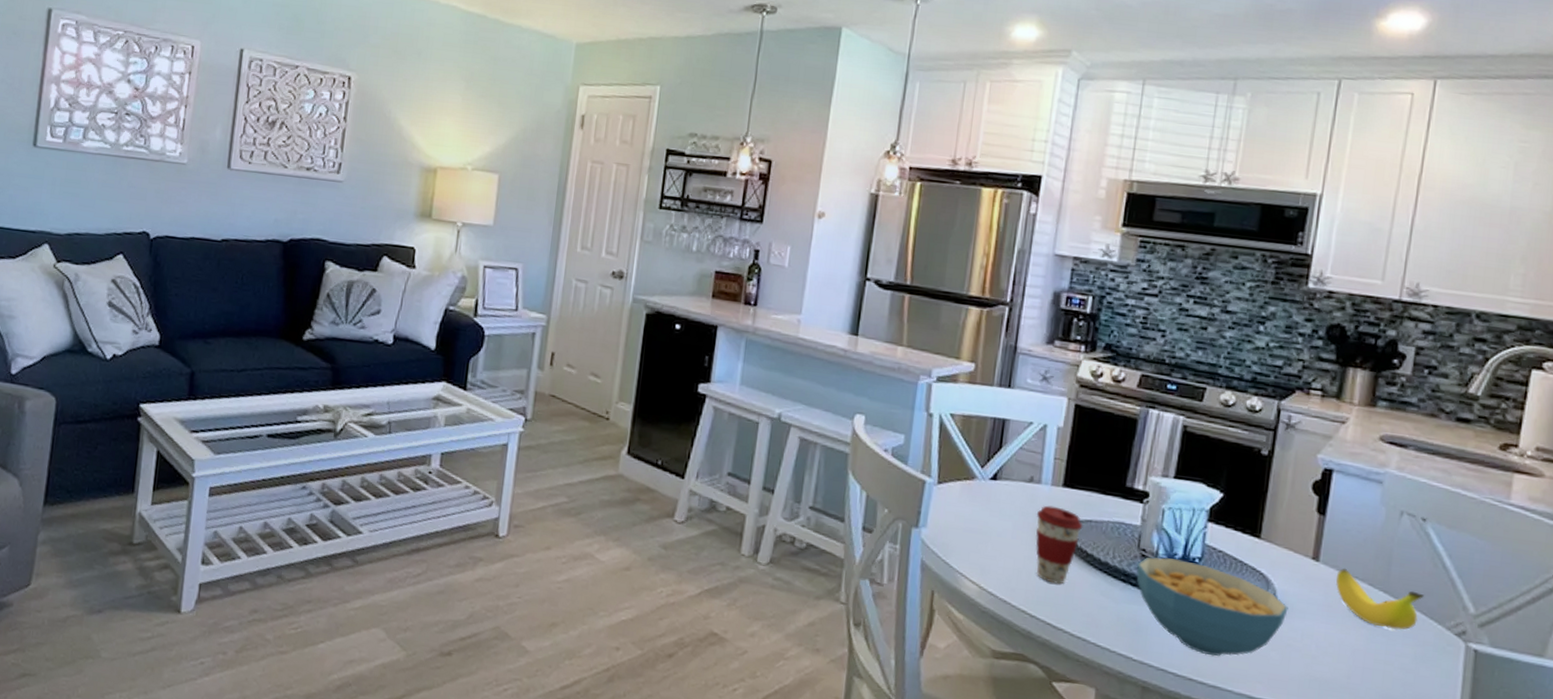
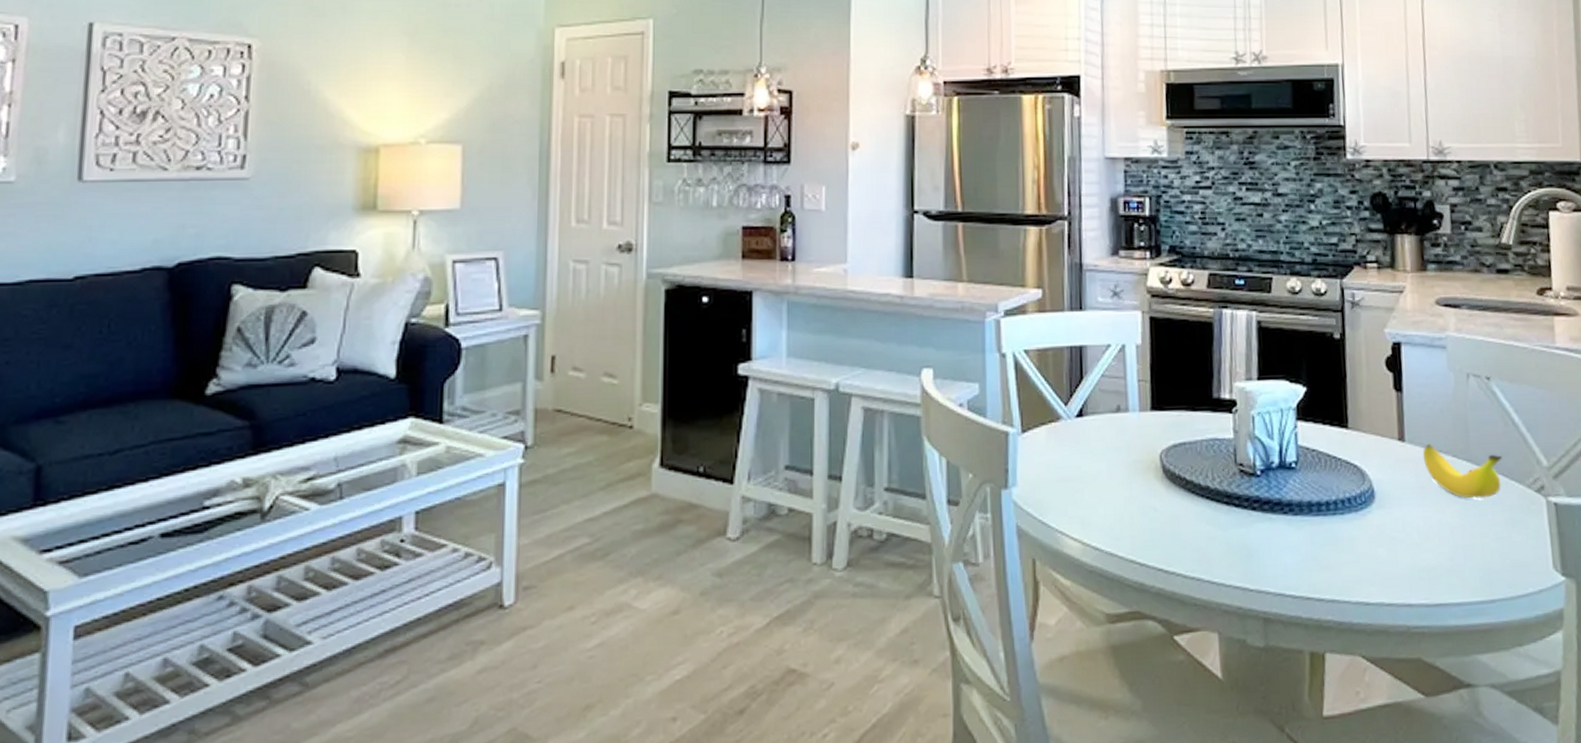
coffee cup: present [1035,505,1083,584] -> none [1129,434,1178,522]
cereal bowl: present [1136,557,1288,657] -> none [1236,467,1386,568]

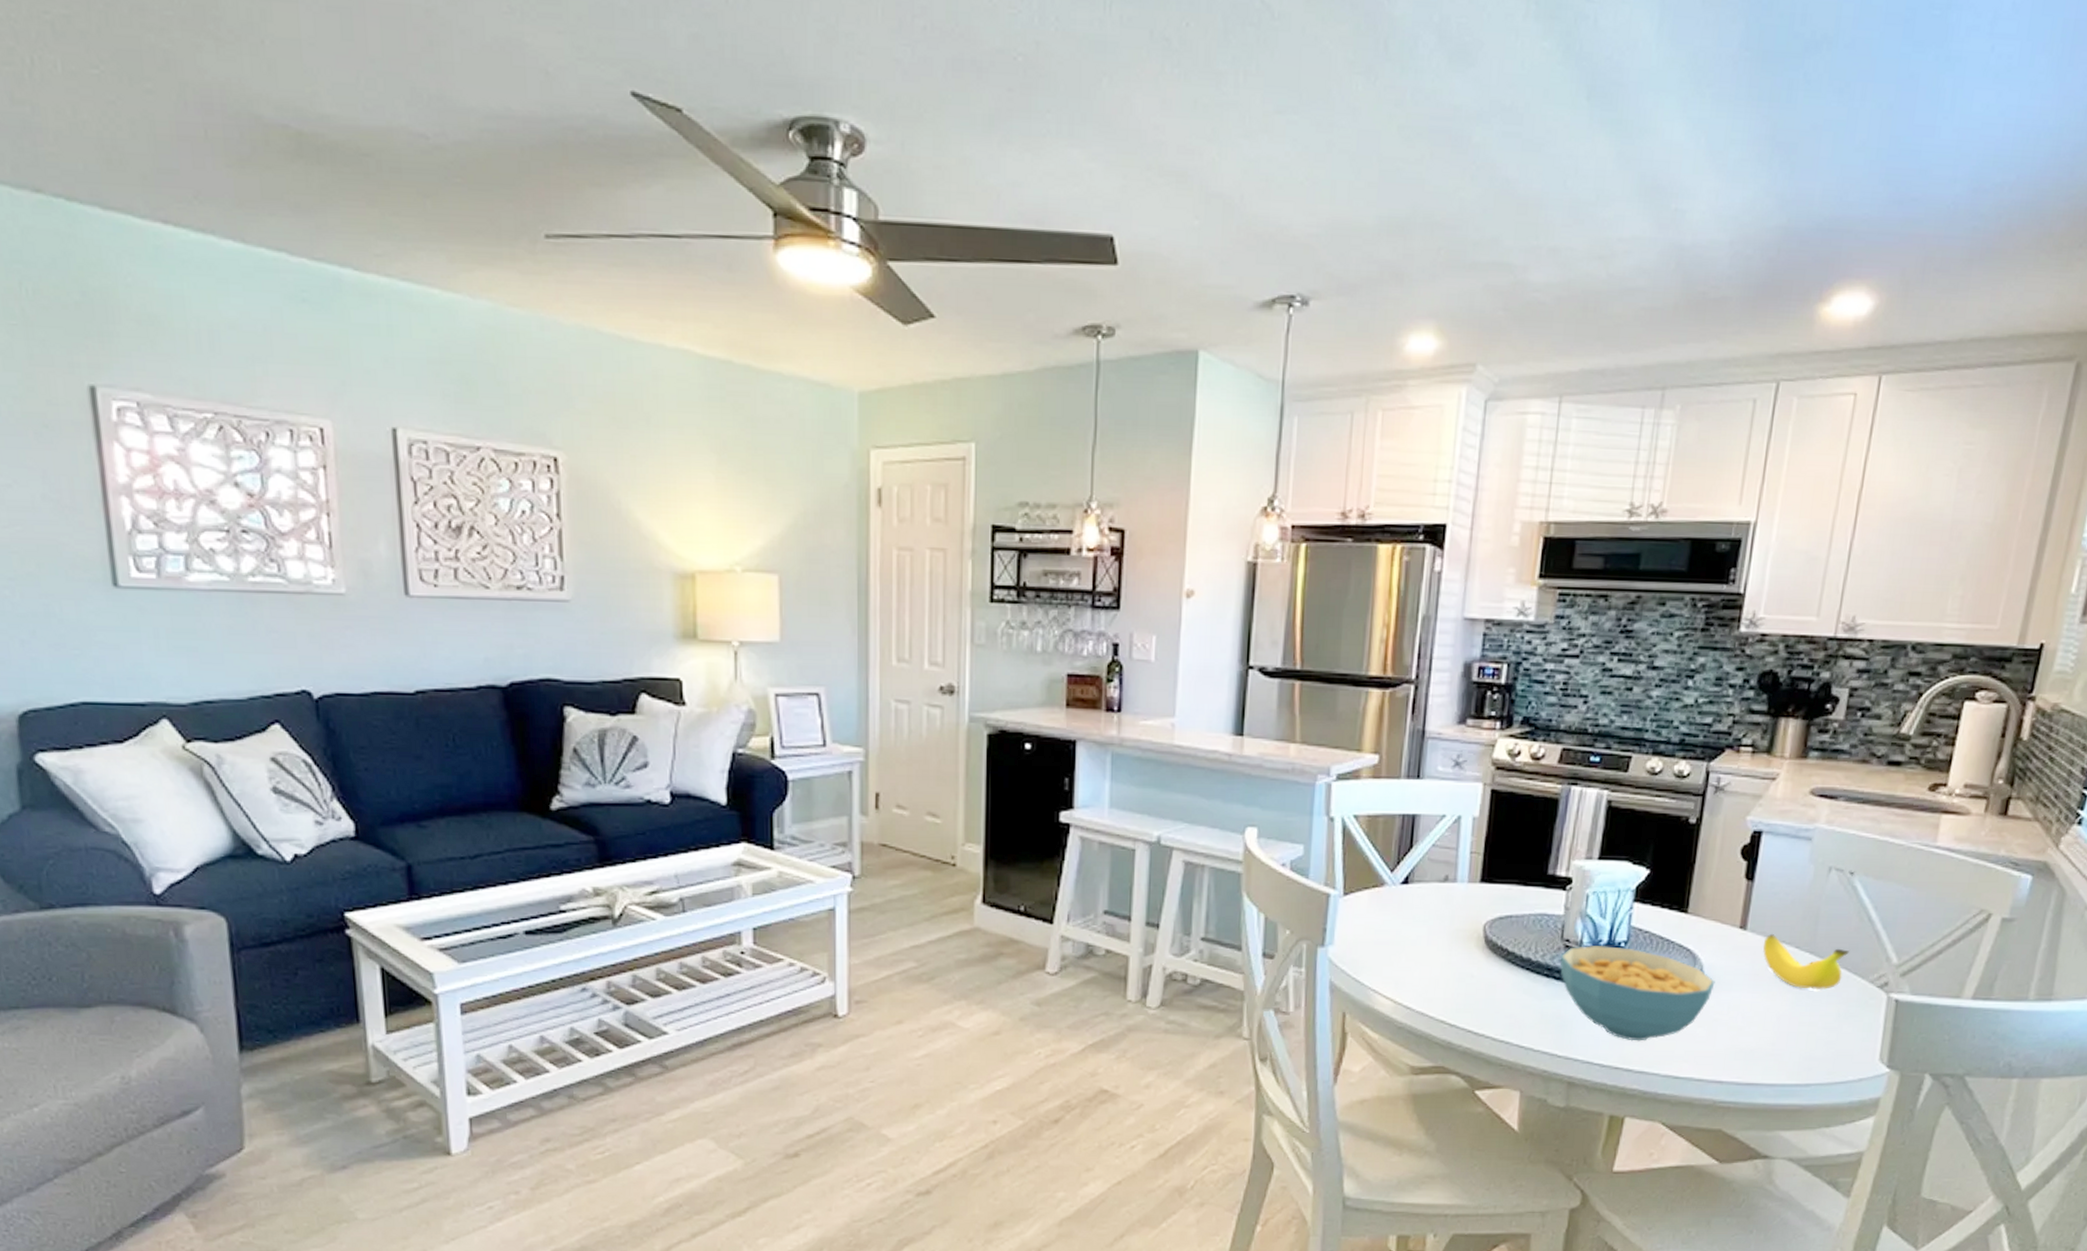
cereal bowl: none [1236,467,1386,568] -> present [1560,944,1715,1041]

